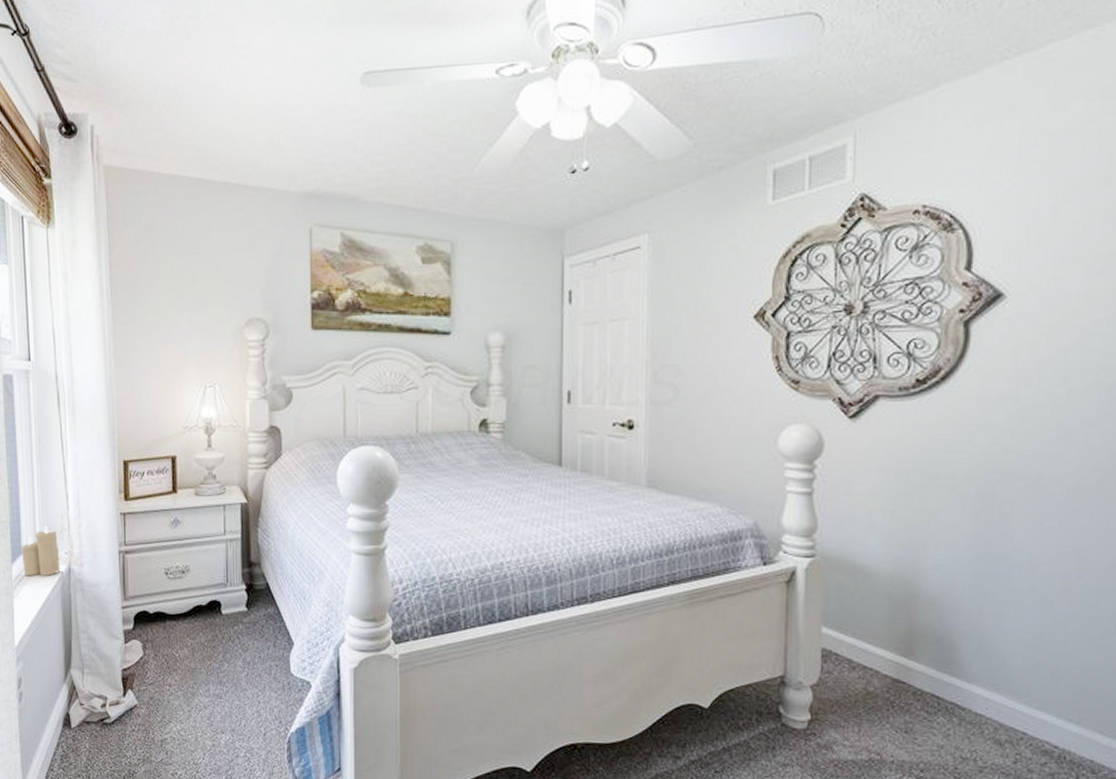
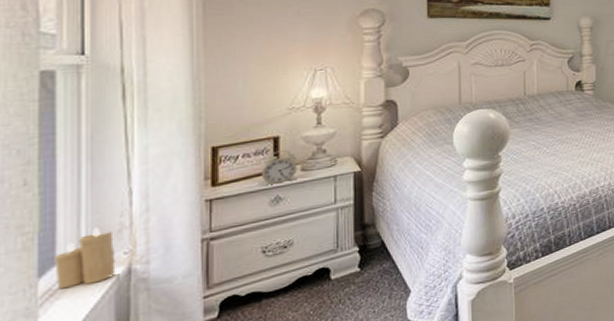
alarm clock: none [162,471,192,507] -> present [261,150,297,186]

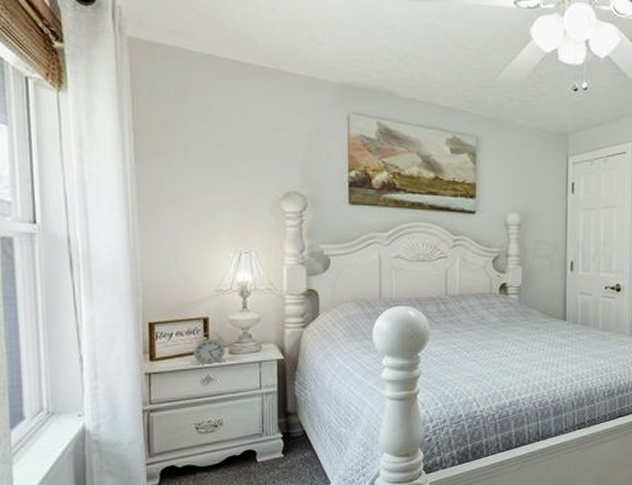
candle: present [55,227,116,289] -> none [22,389,73,442]

